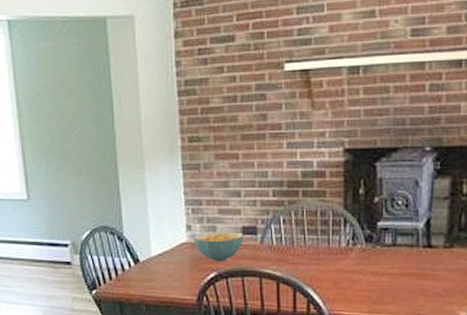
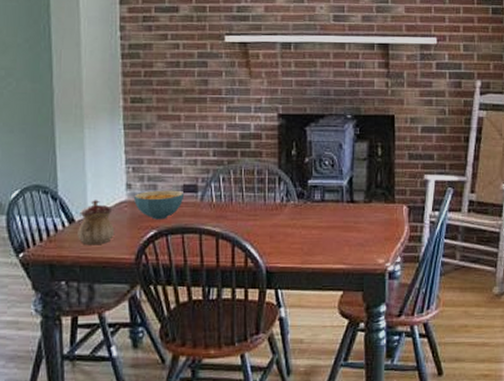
teapot: none [143,241,177,284] -> present [77,200,115,244]

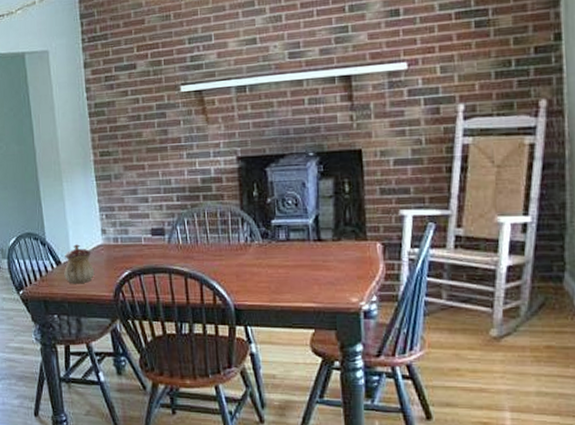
cereal bowl: present [133,190,185,220] -> none [108,233,153,261]

